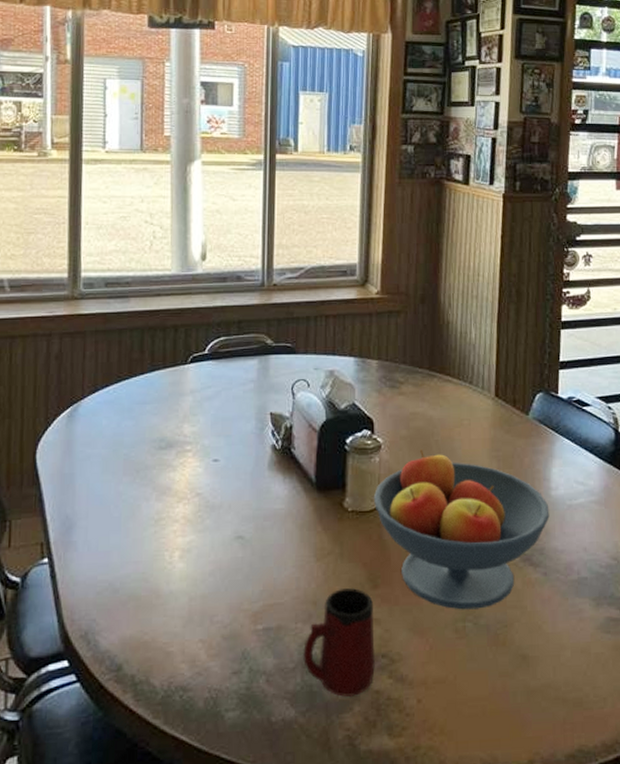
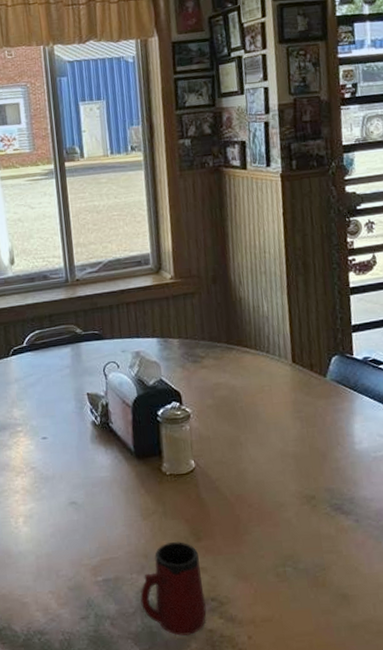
fruit bowl: present [373,449,550,610] -> none [188,416,356,557]

